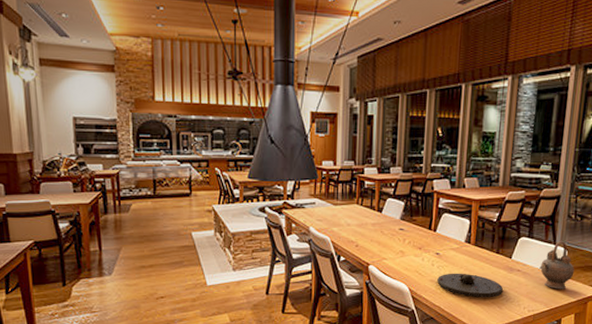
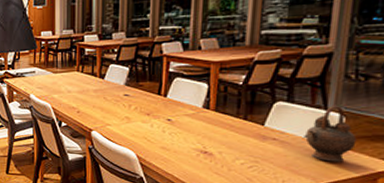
plate: present [437,273,504,298] -> none [169,140,255,169]

